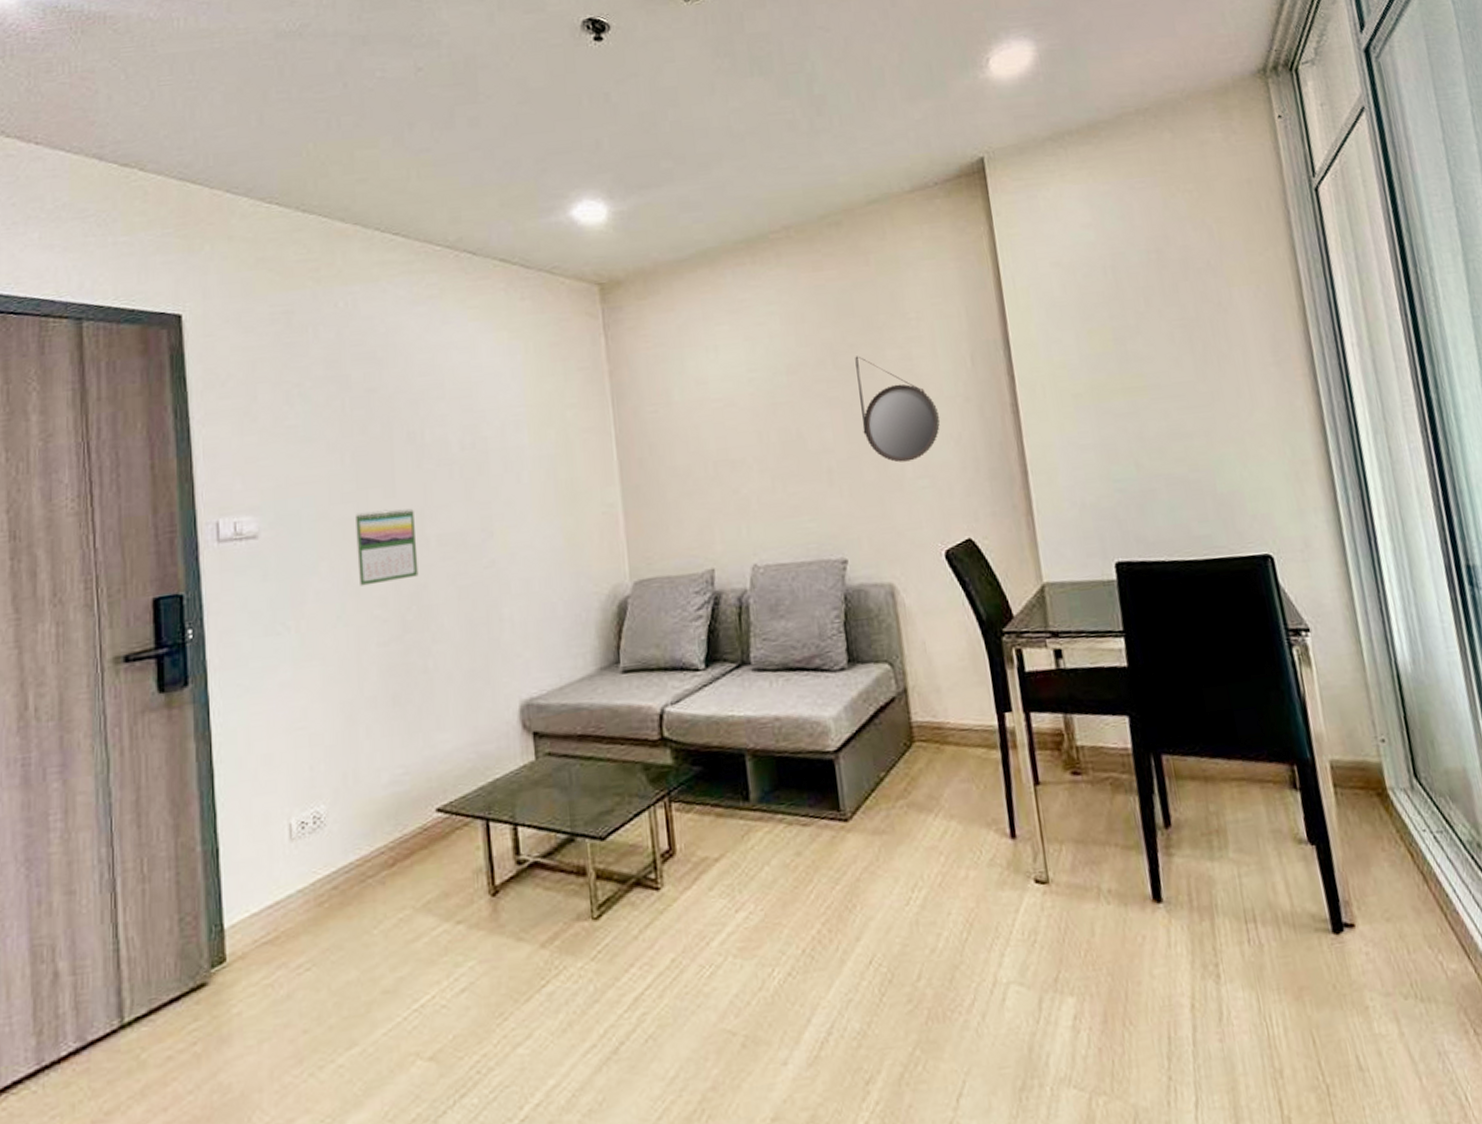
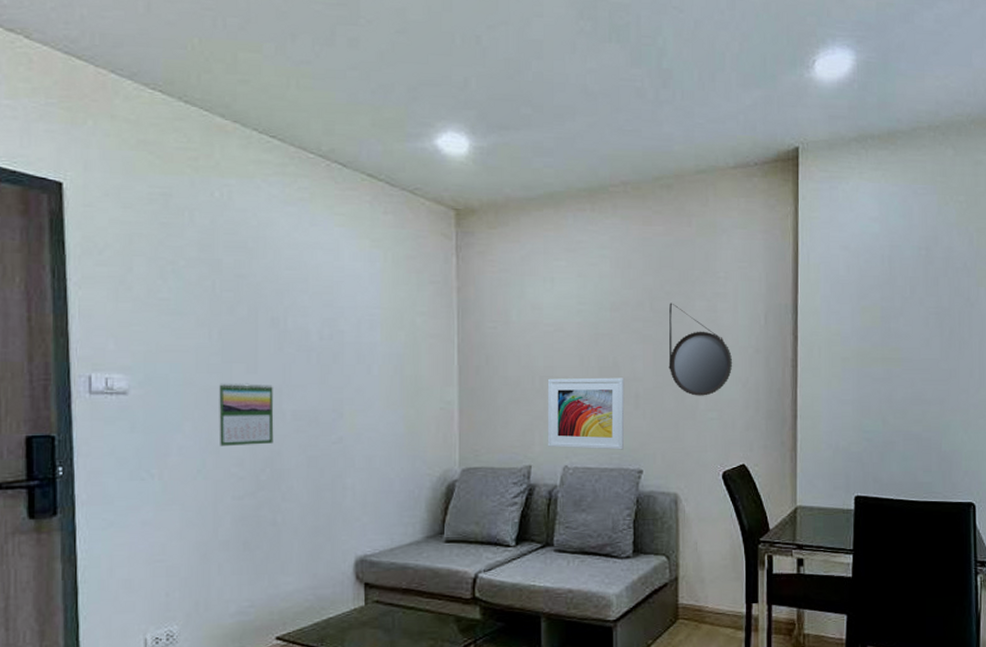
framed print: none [722,451,821,545] -> present [547,377,625,450]

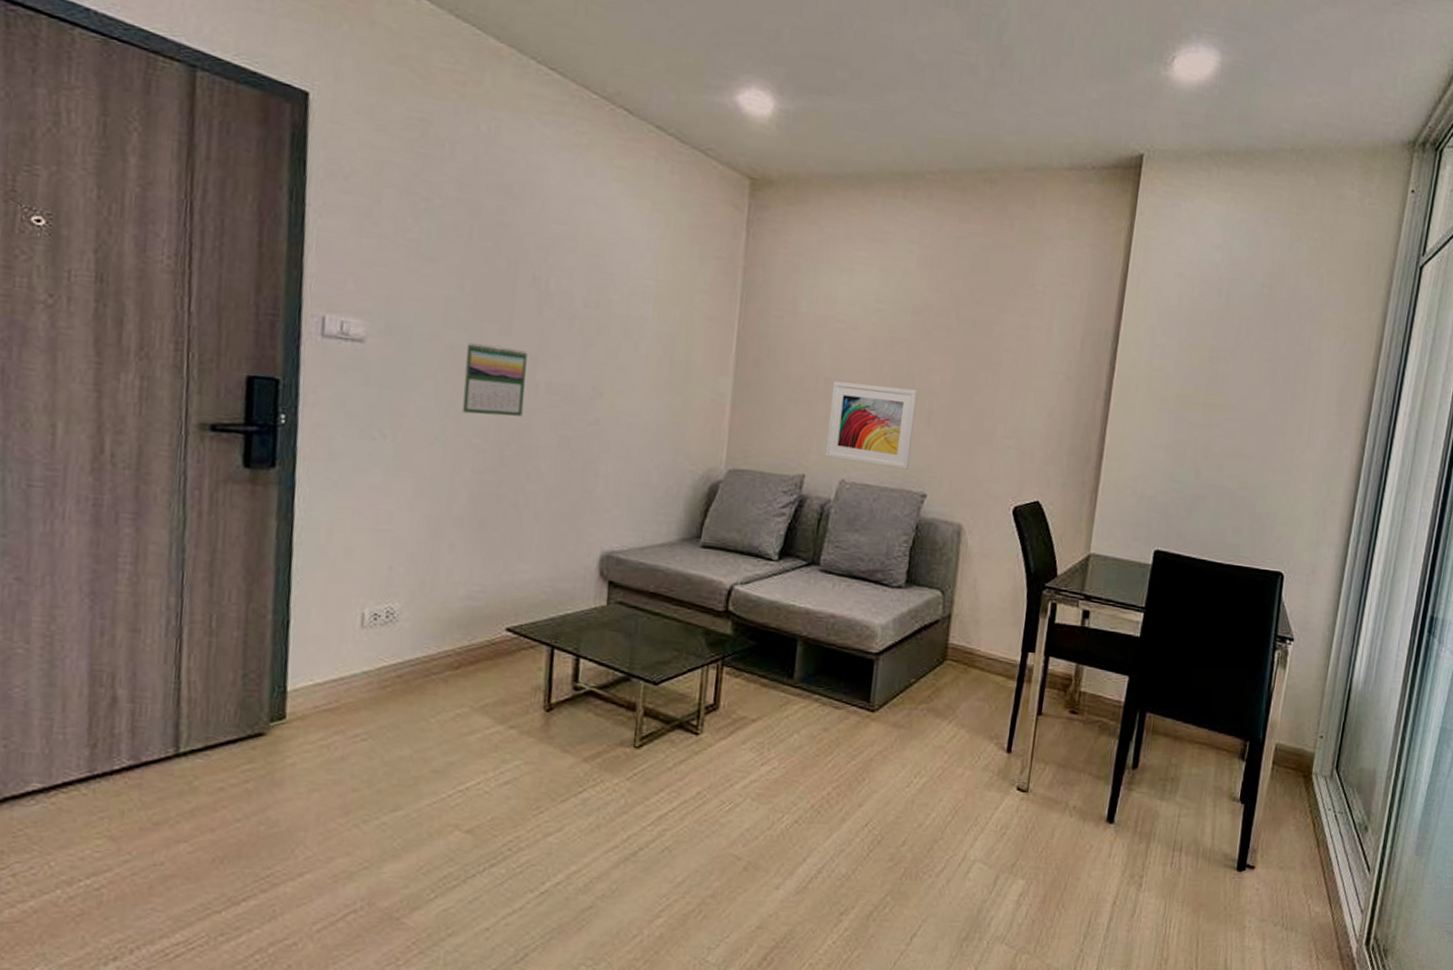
home mirror: present [668,303,733,396] -> none [968,313,1040,421]

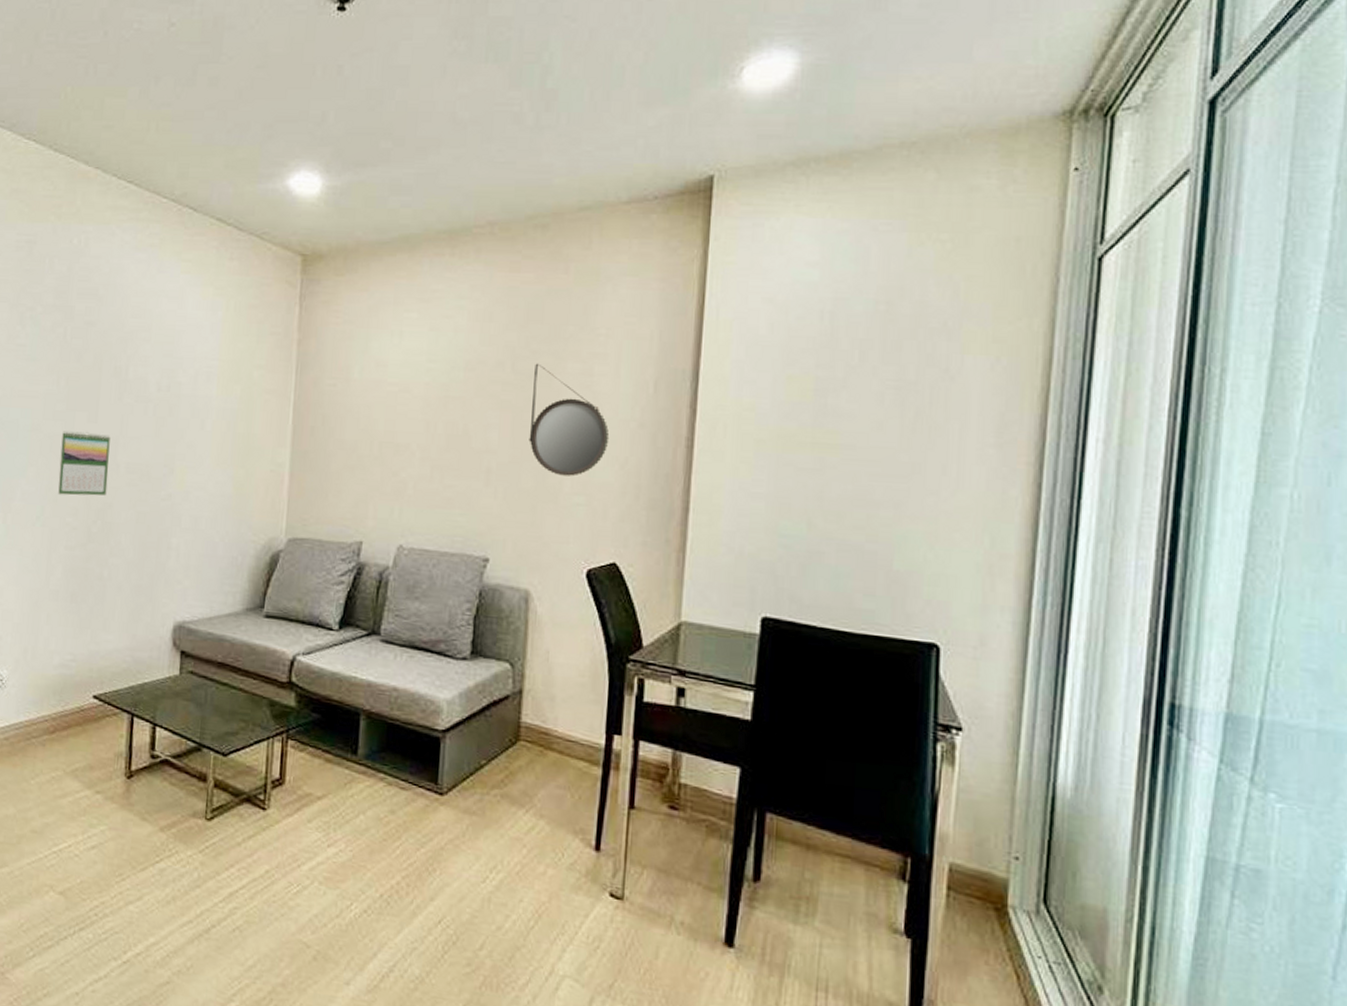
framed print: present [825,381,918,470] -> none [381,444,475,533]
home mirror: none [968,313,1040,421] -> present [529,363,610,476]

